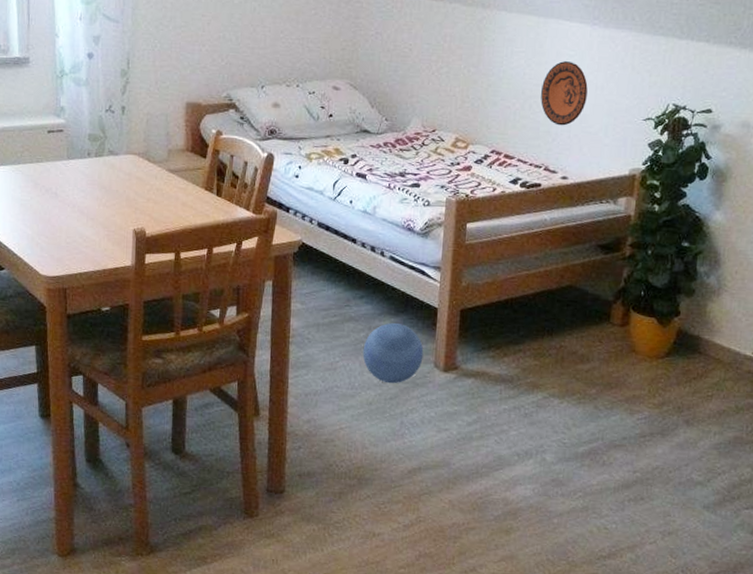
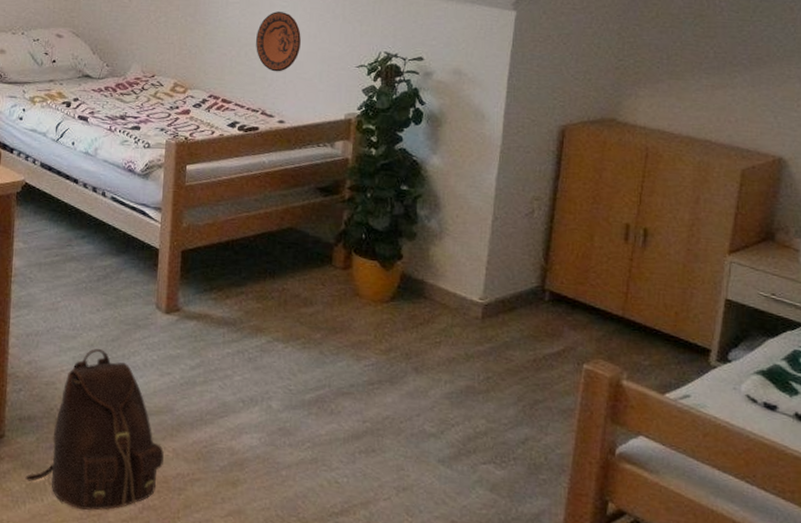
backpack: none [305,407,441,559] -> present [25,349,165,511]
ball: present [362,323,424,384] -> none [84,263,145,325]

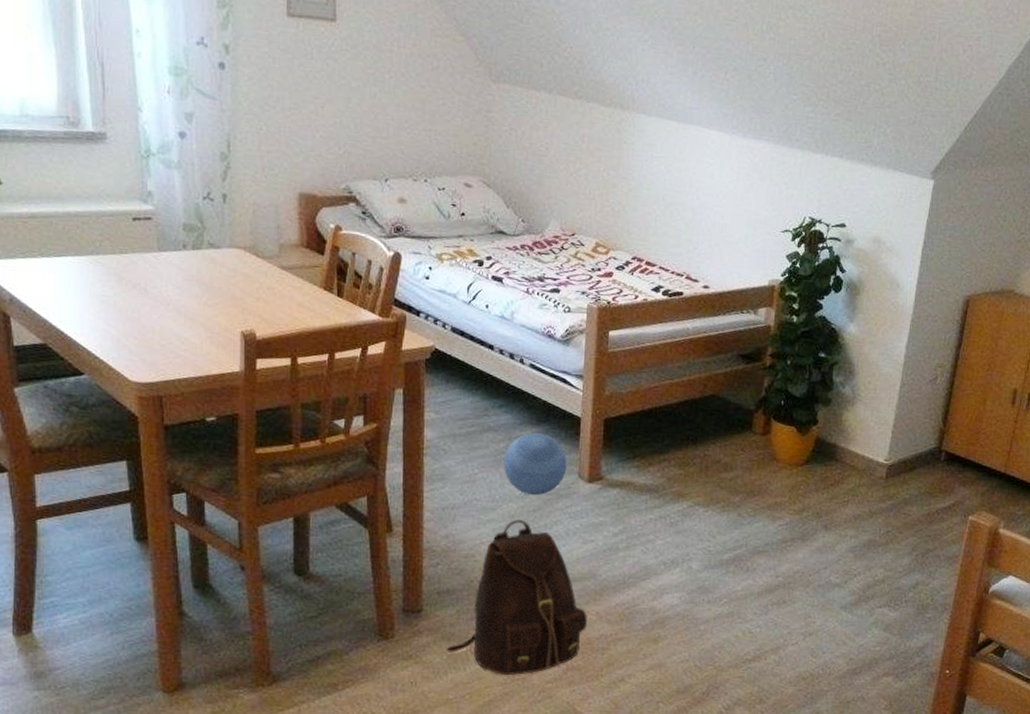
ball: none [84,263,145,325] -> present [503,433,567,496]
decorative plate: present [256,11,301,72] -> none [681,169,728,235]

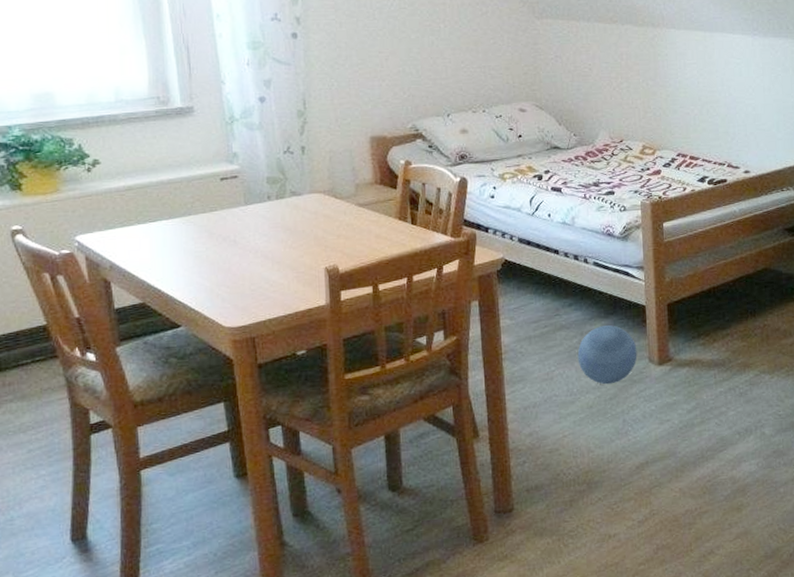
backpack: present [446,520,588,675] -> none [539,409,673,563]

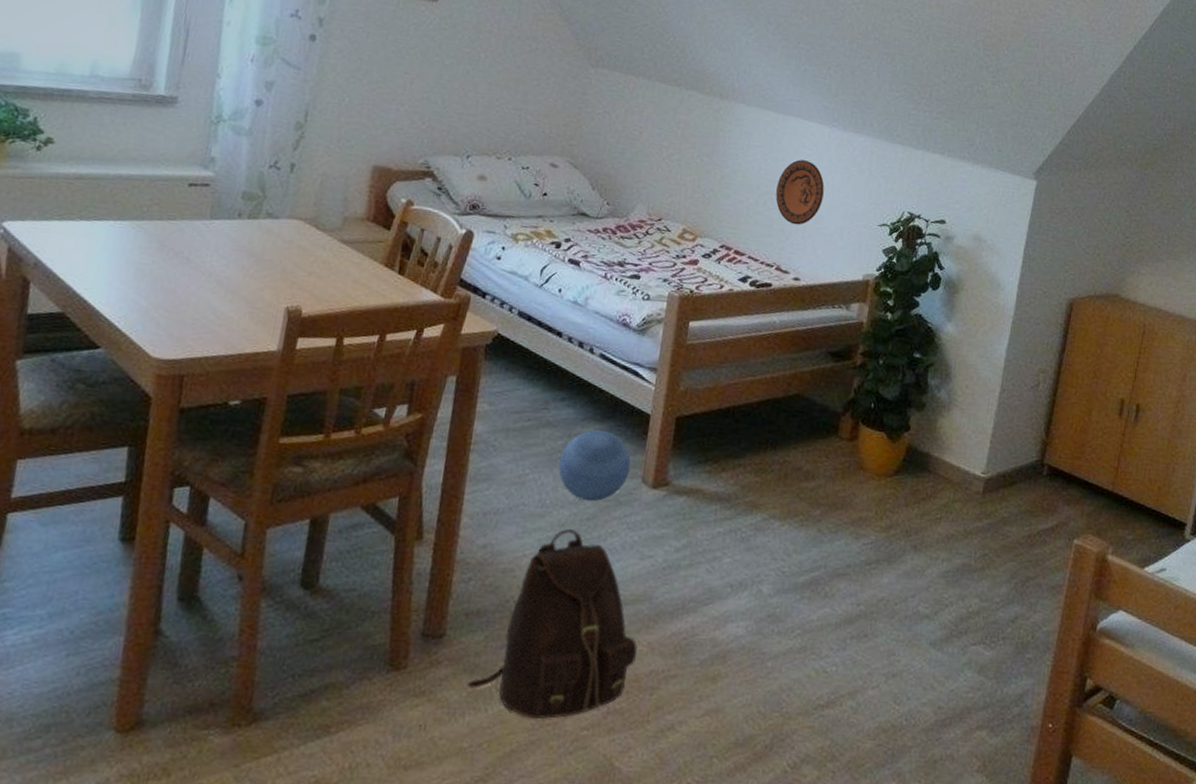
backpack: none [539,409,673,563] -> present [466,529,638,719]
decorative plate: none [715,69,757,126] -> present [775,159,825,225]

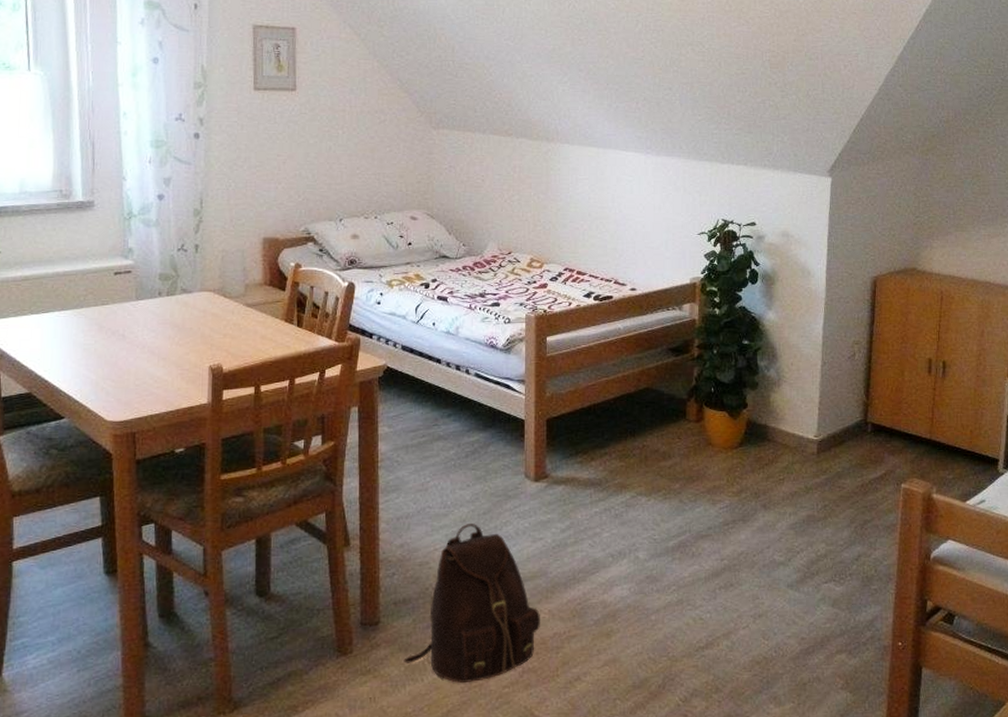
ball: present [558,430,631,502] -> none [453,438,514,499]
decorative plate: present [775,159,825,225] -> none [606,186,647,243]

